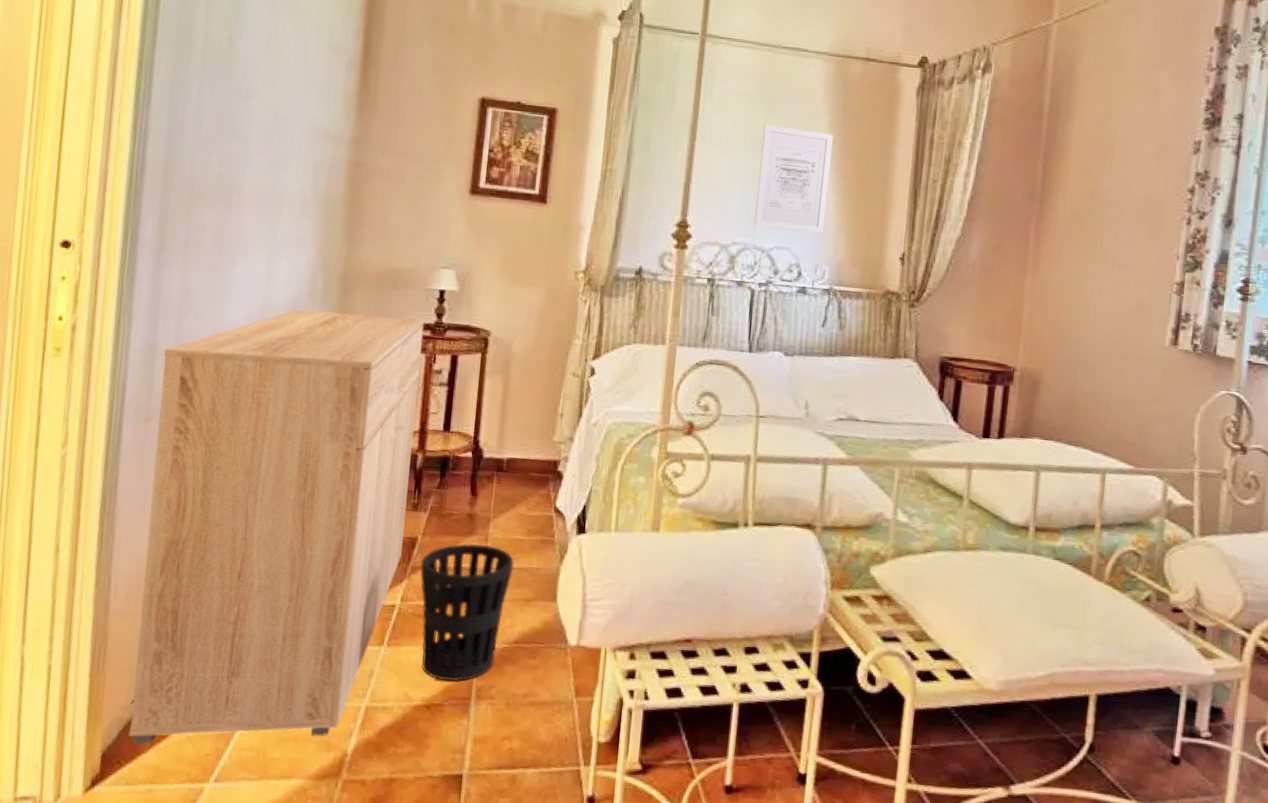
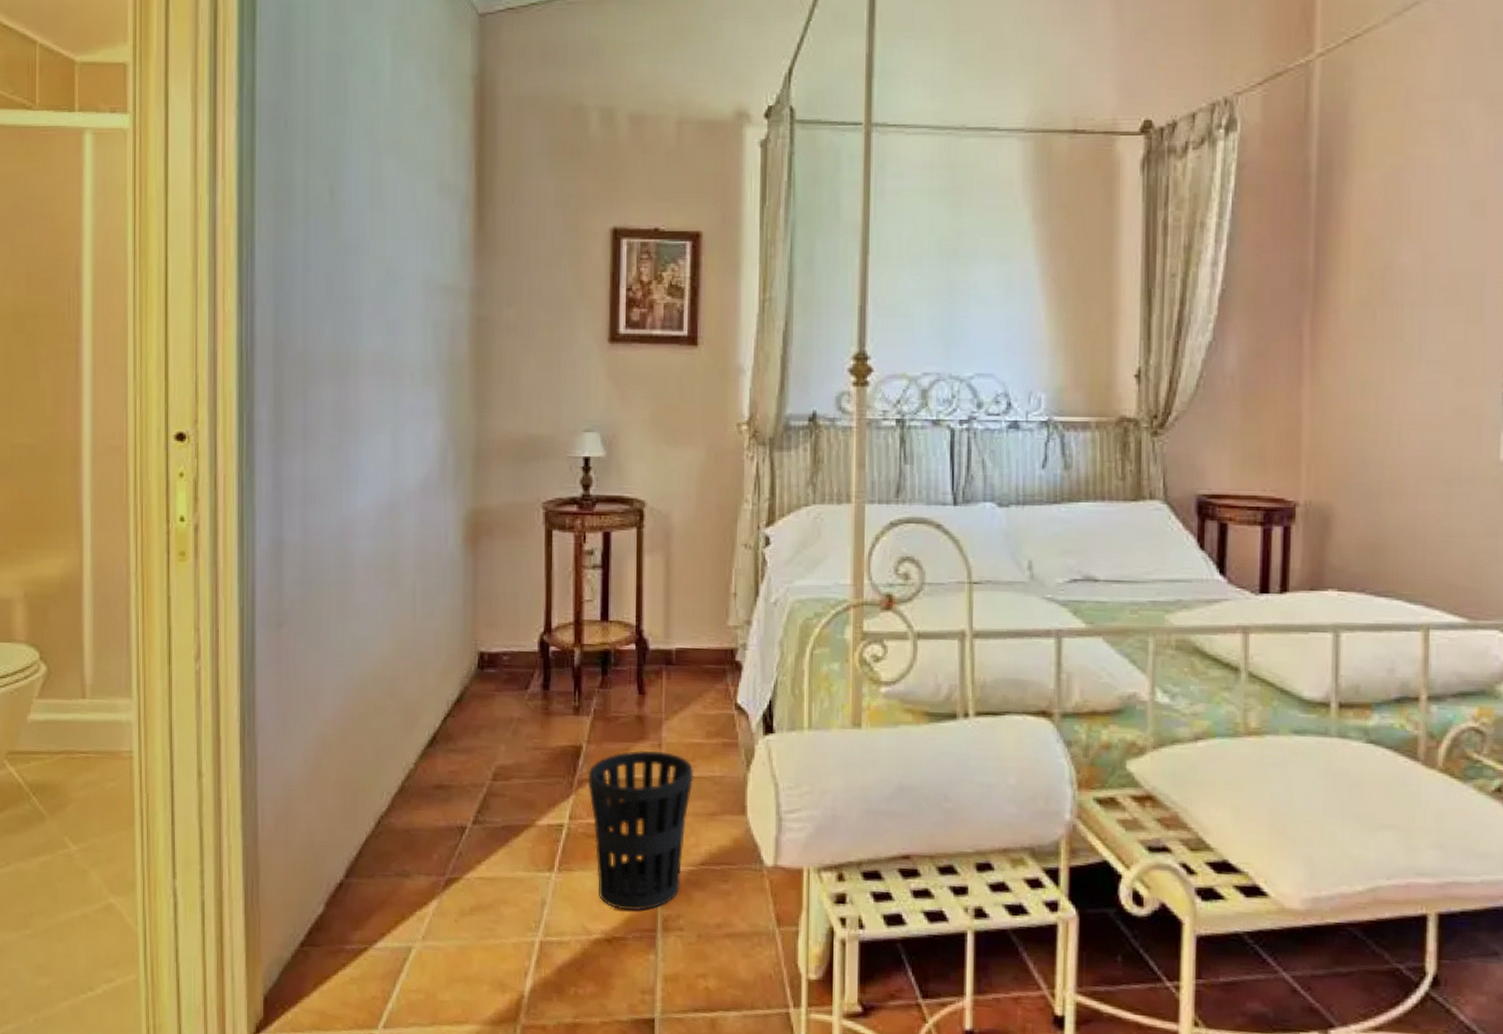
dresser: present [129,309,425,744] -> none [290,491,570,987]
wall art: present [754,124,833,234] -> none [948,225,1038,353]

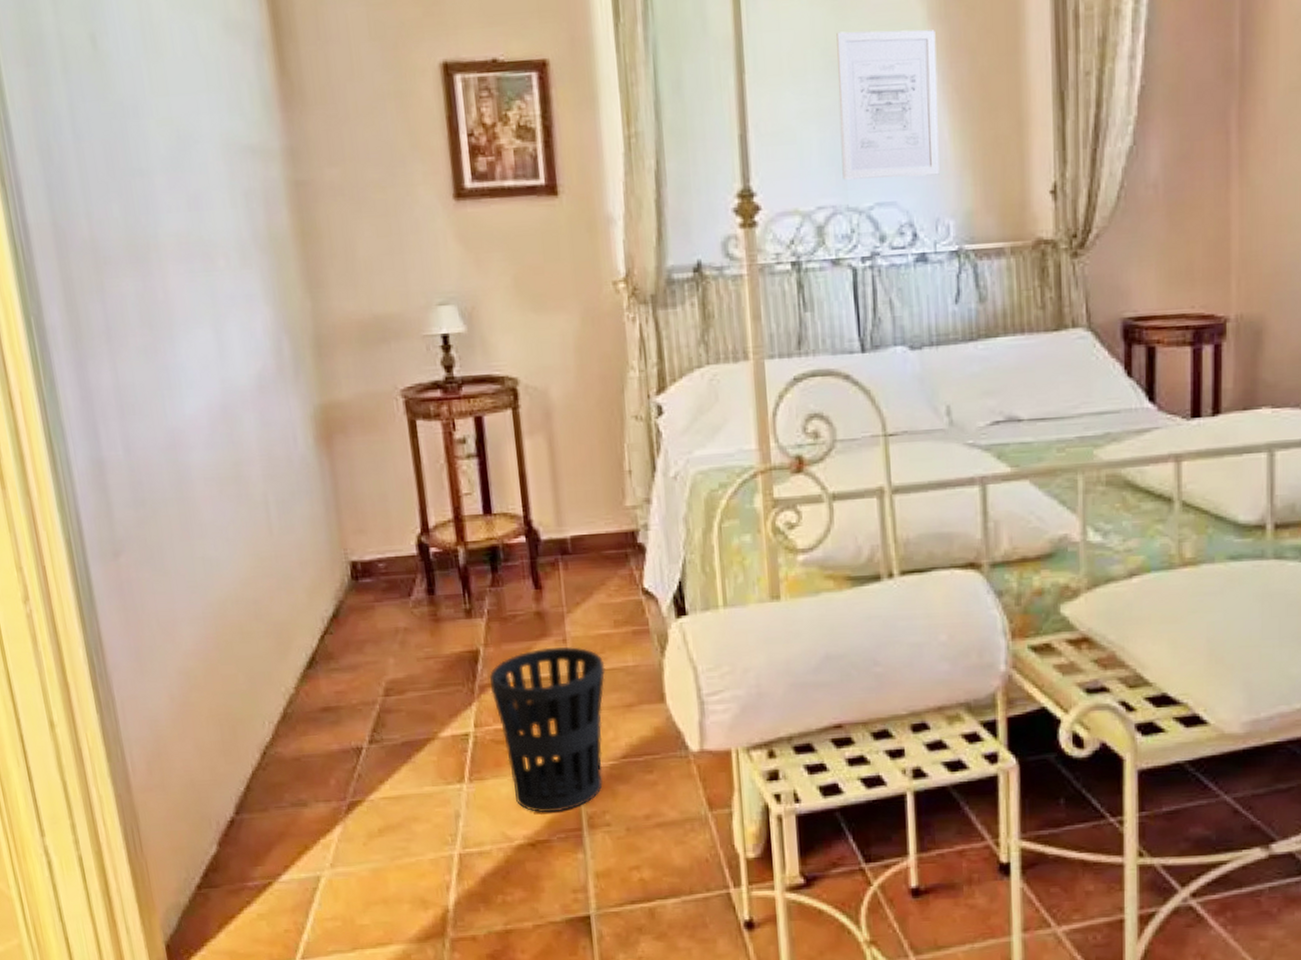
wall art: none [948,225,1038,353] -> present [836,29,940,180]

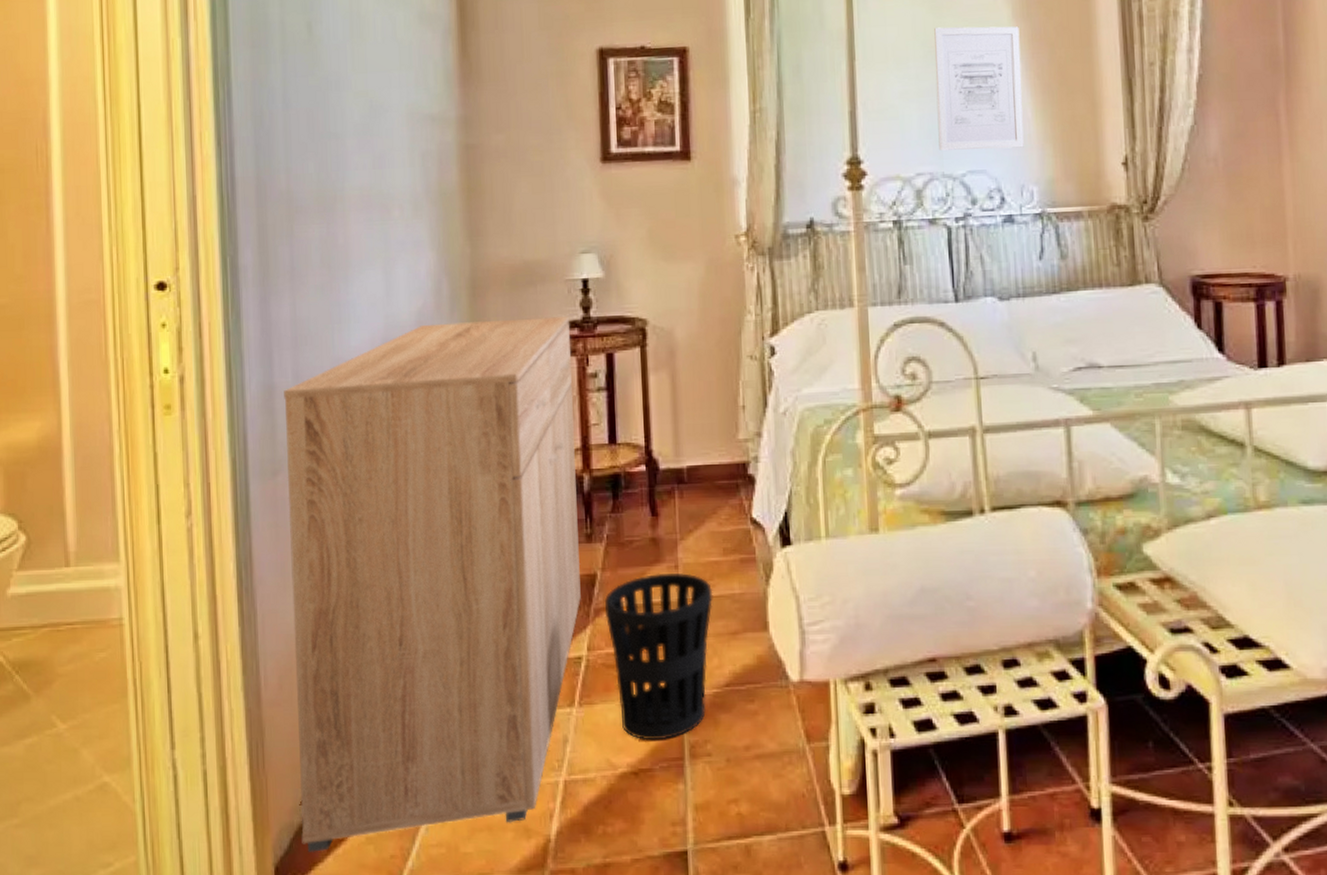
dresser: none [115,376,464,930] -> present [284,316,581,852]

